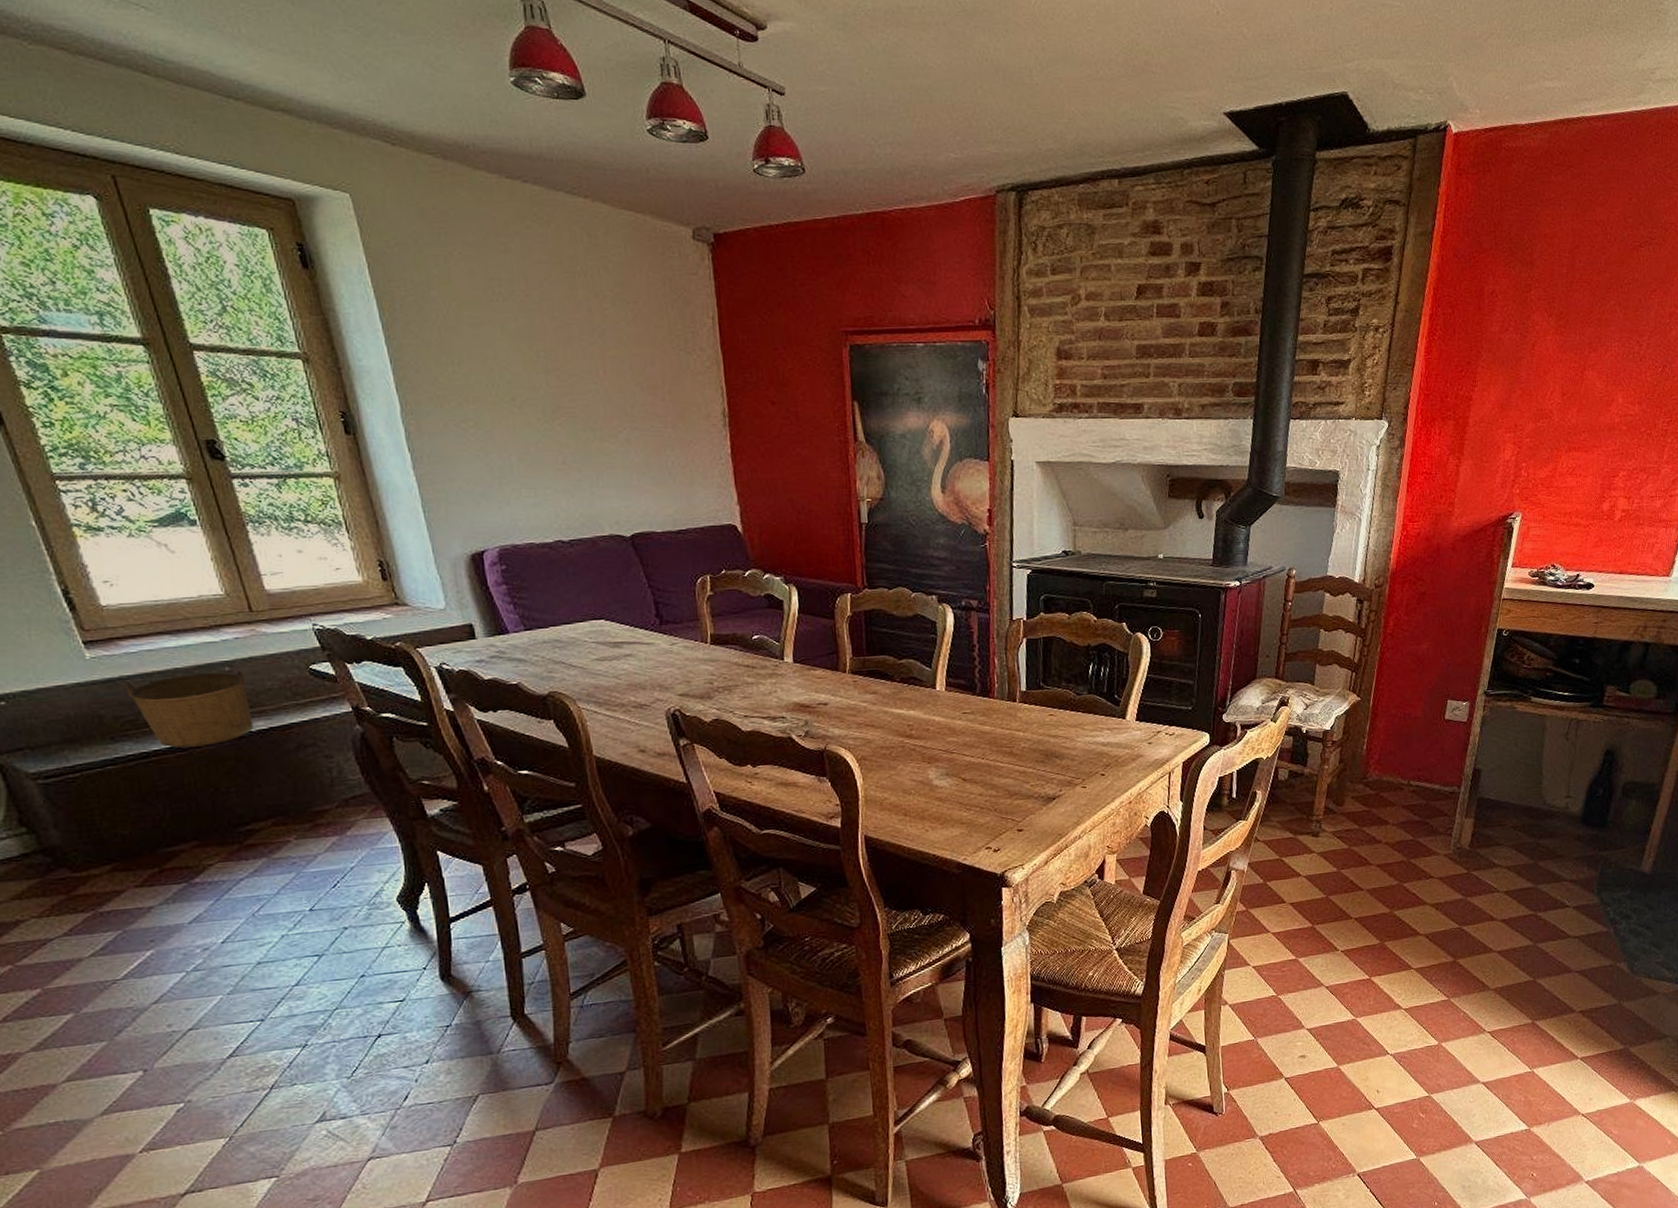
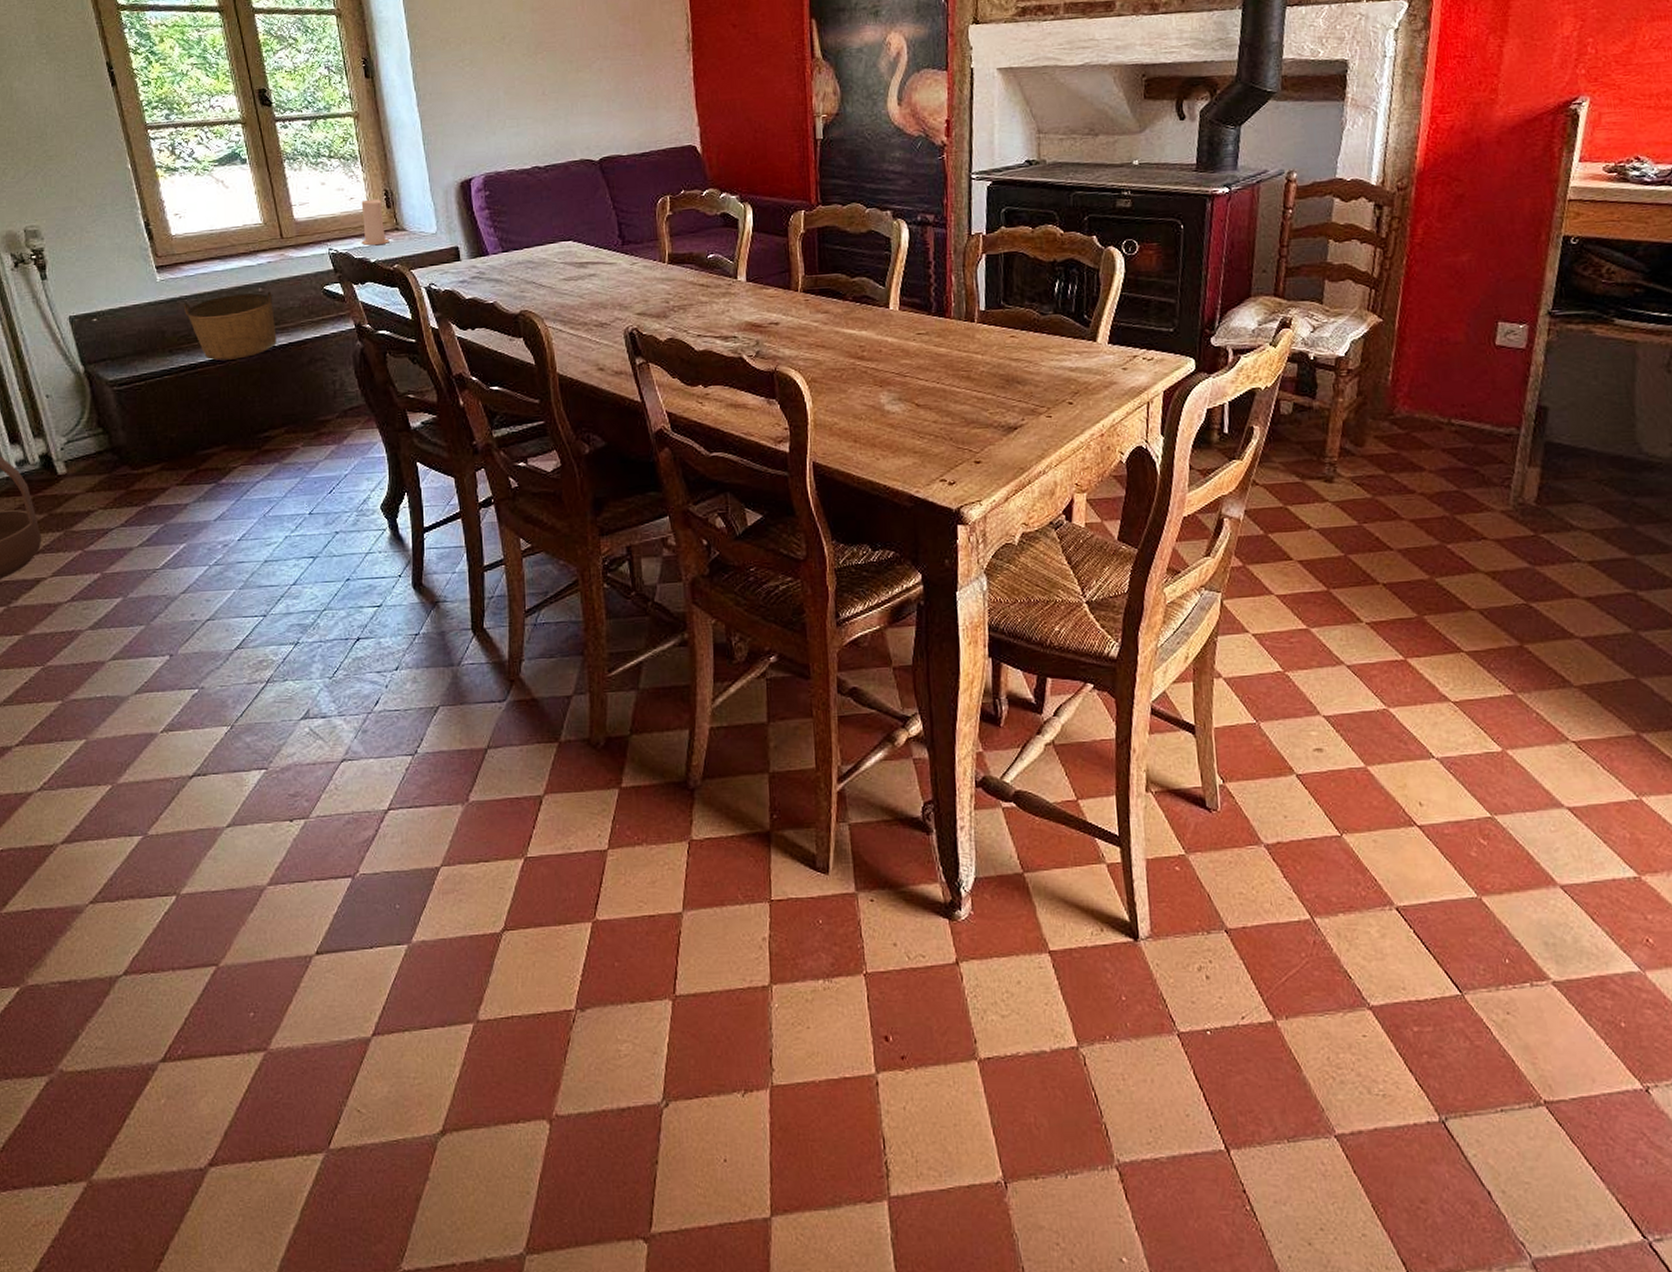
candle: none [350,570,389,622] -> present [361,198,390,246]

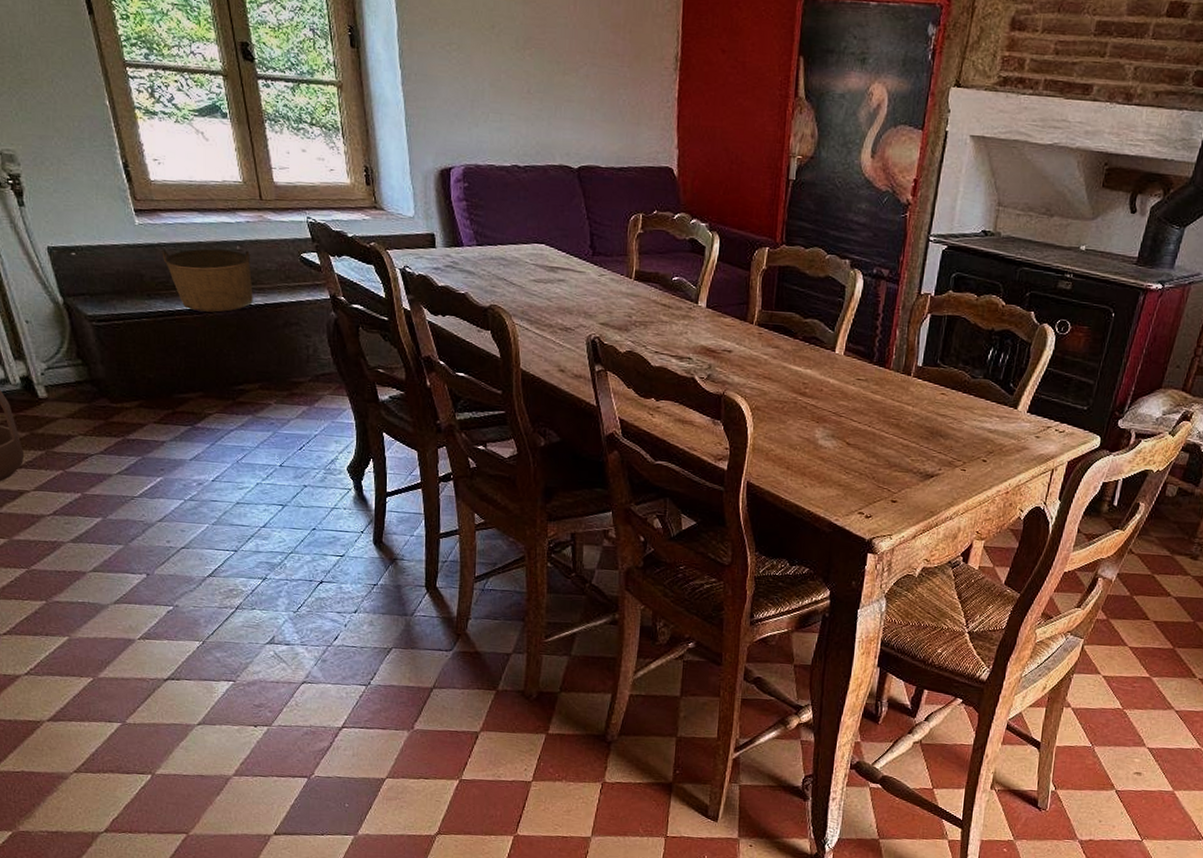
candle: present [361,198,390,246] -> none [340,173,367,221]

